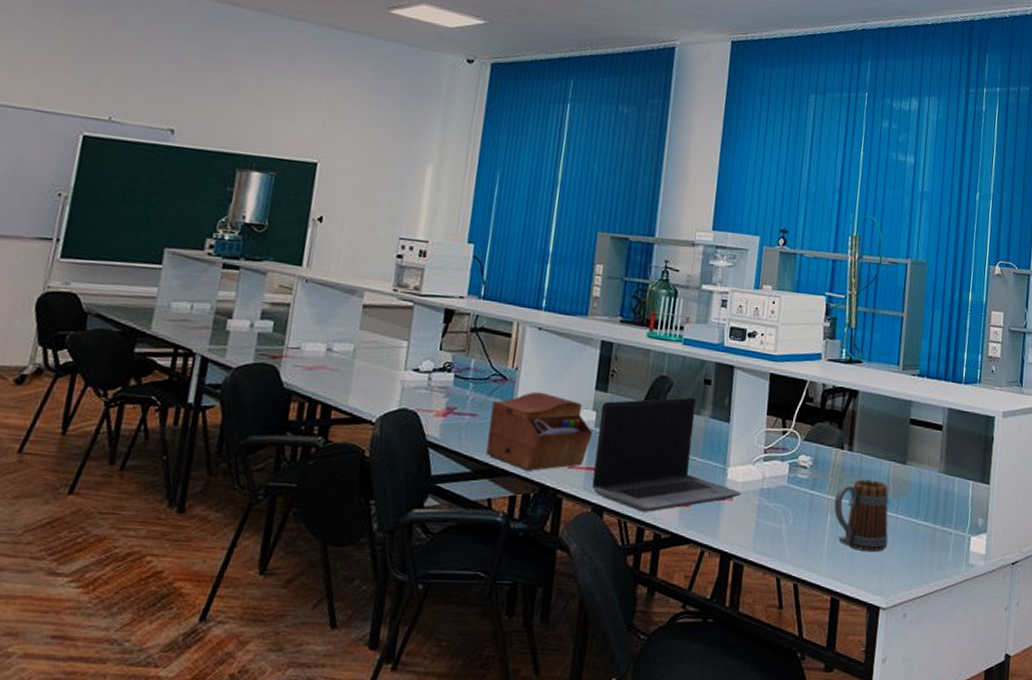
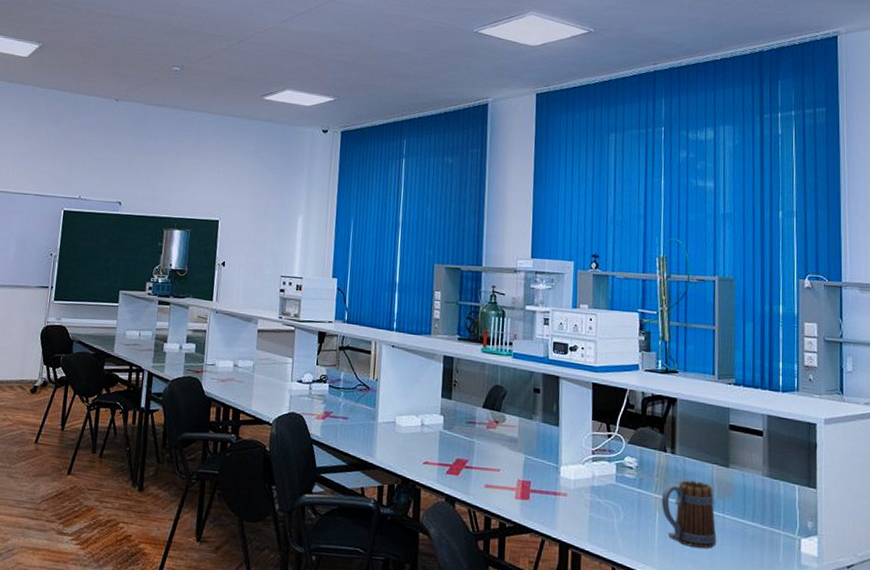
sewing box: present [486,391,593,471] -> none [357,399,442,465]
laptop computer: present [591,397,742,512] -> none [444,404,574,504]

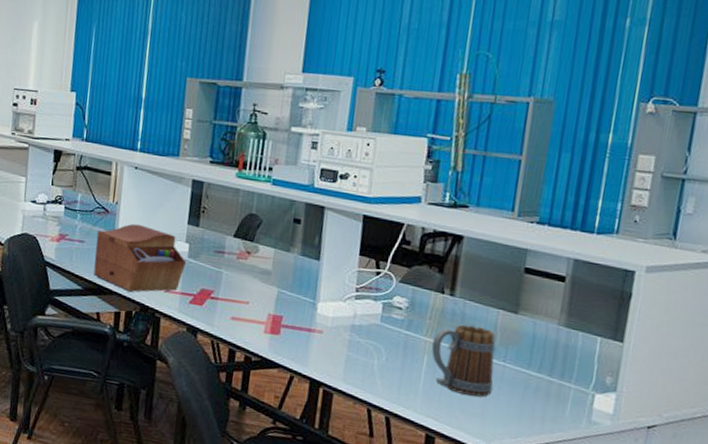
sewing box: none [357,399,442,465] -> present [93,223,187,292]

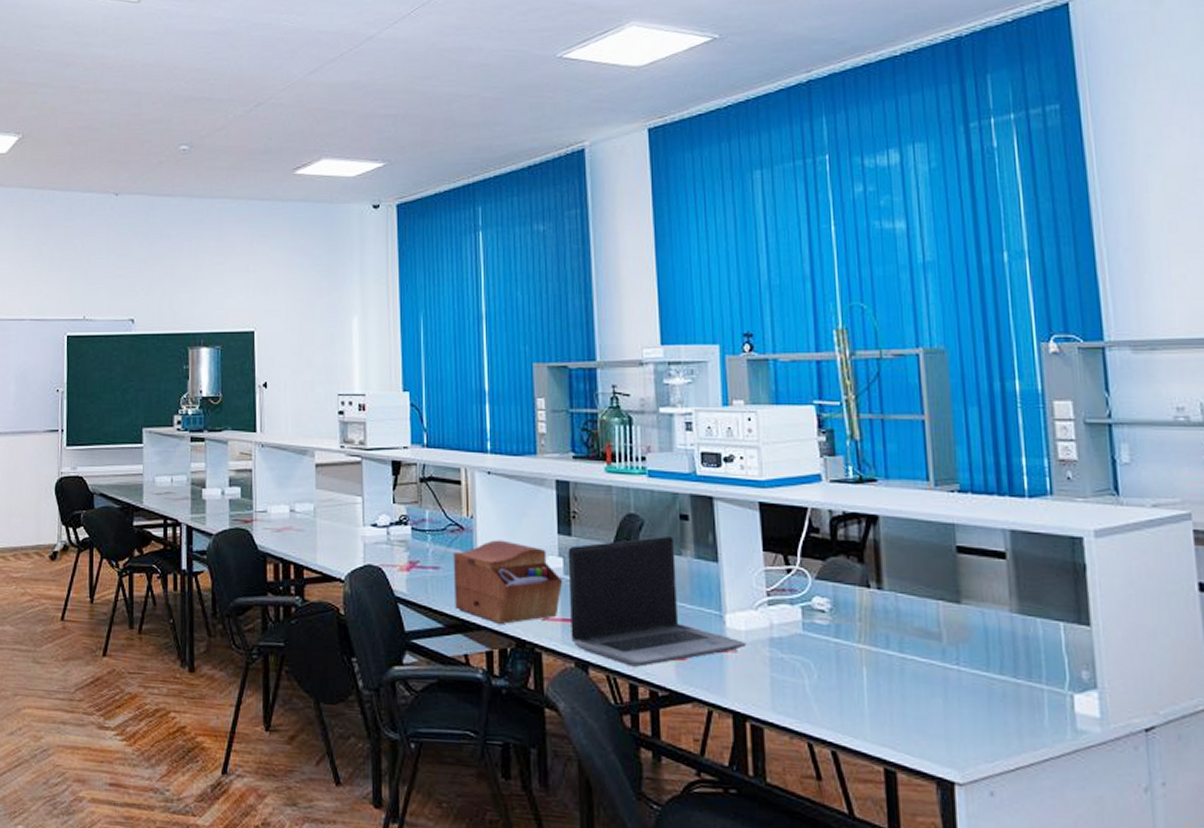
laptop computer: none [186,234,332,337] -> present [568,535,747,667]
mug: present [431,324,496,397] -> none [868,623,952,713]

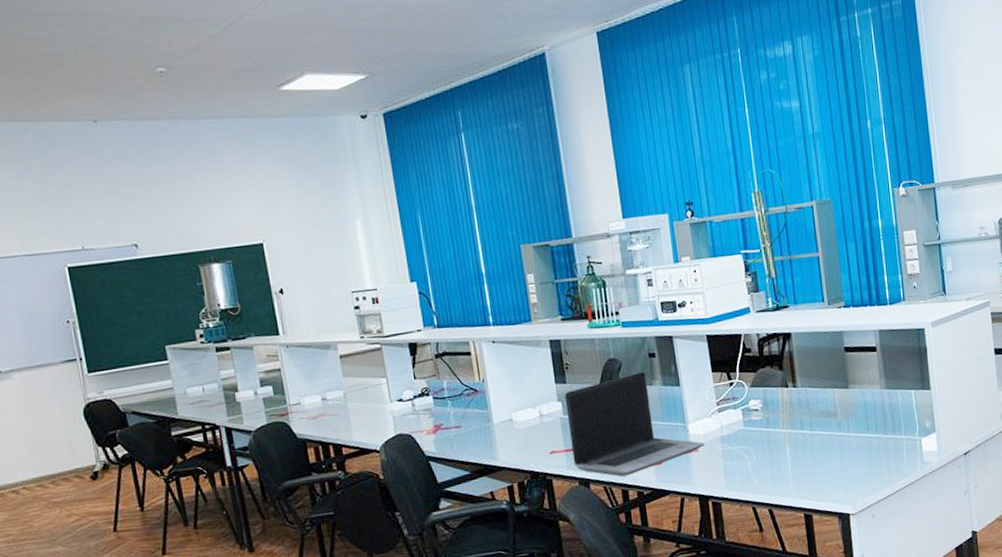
sewing box: present [453,540,563,624] -> none [471,395,564,463]

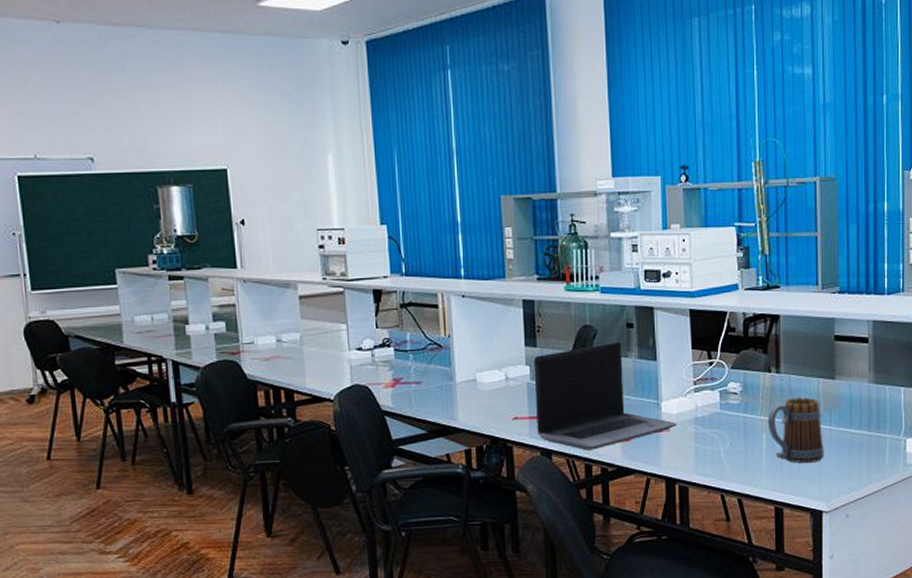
mug: none [789,407,846,471] -> present [767,397,824,463]

